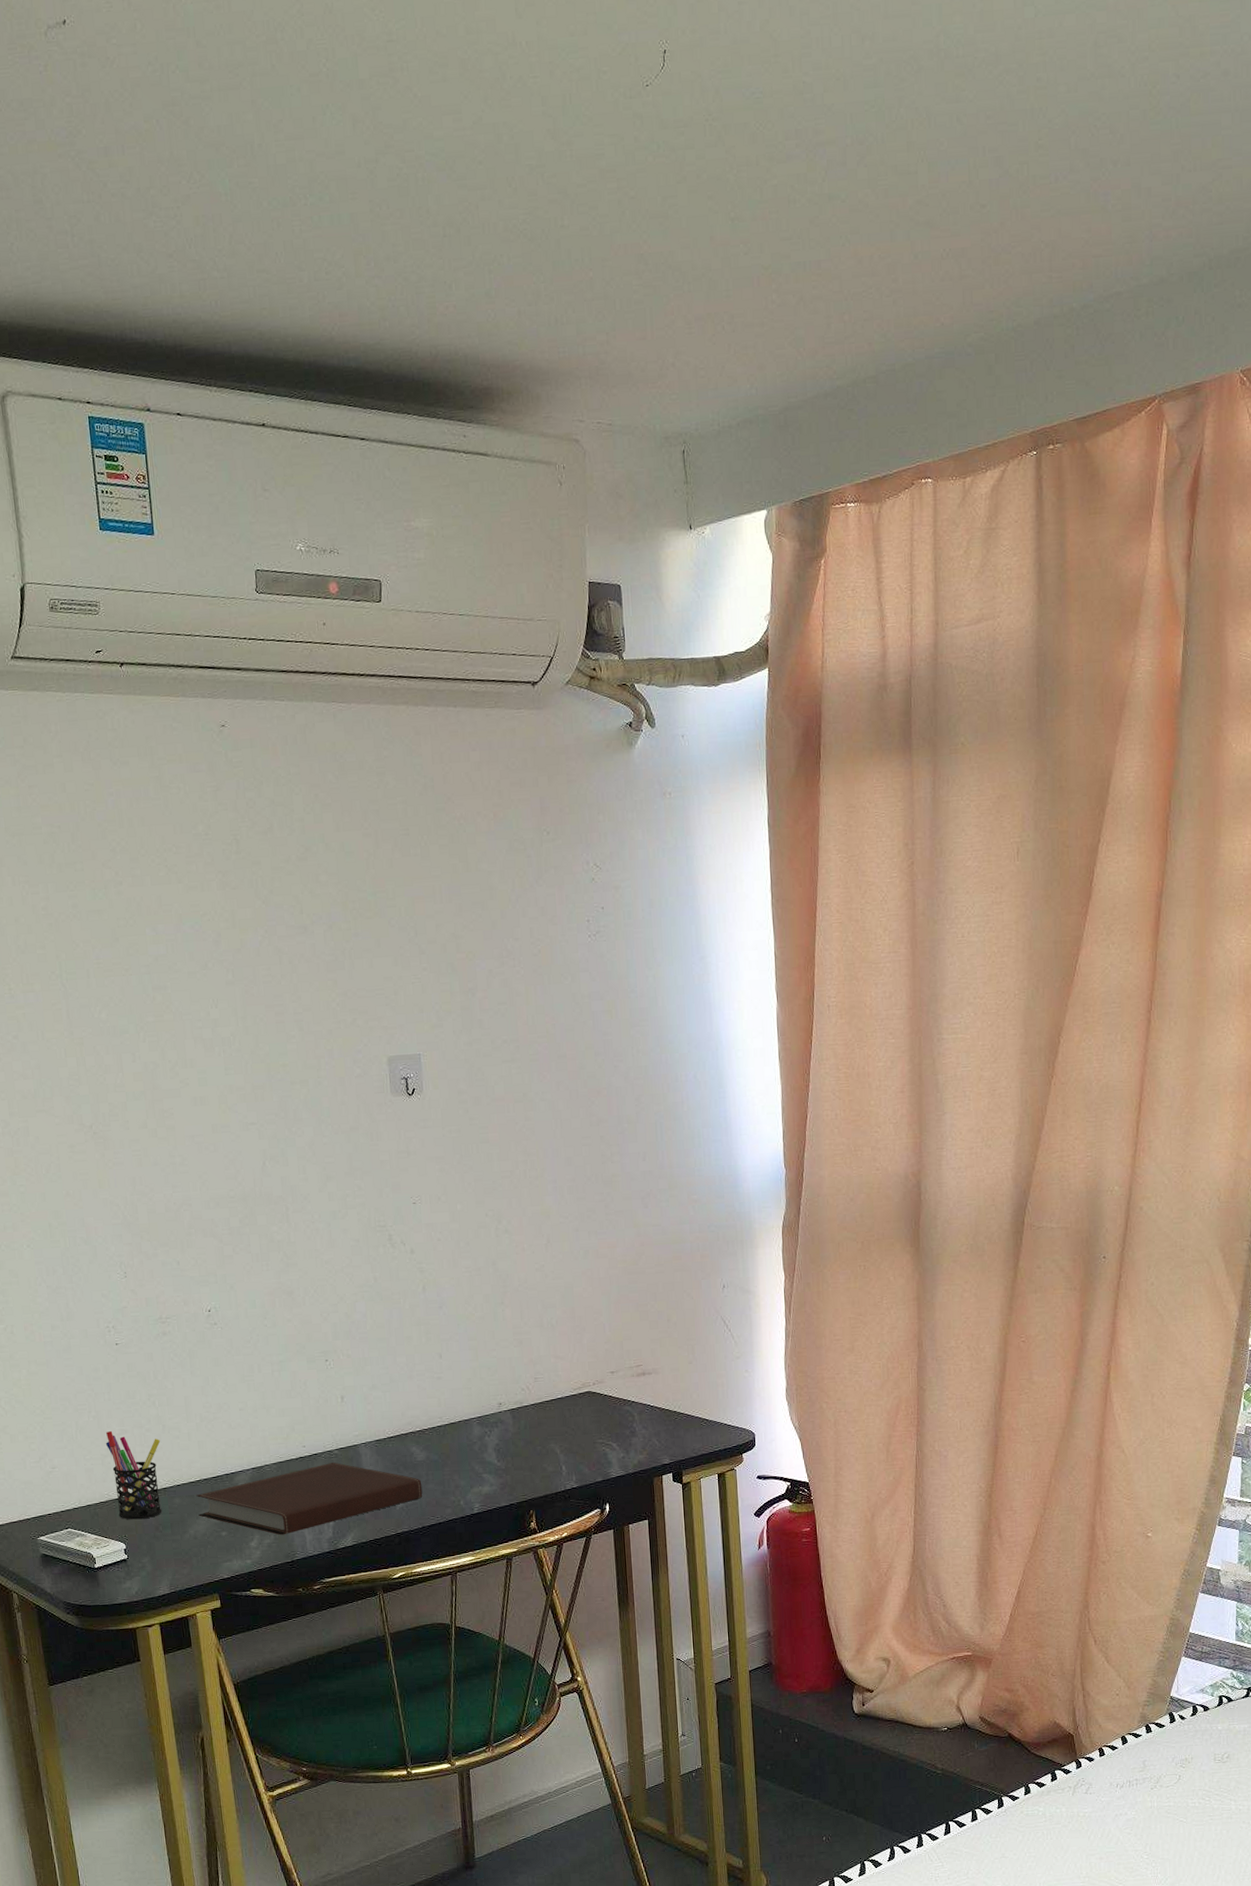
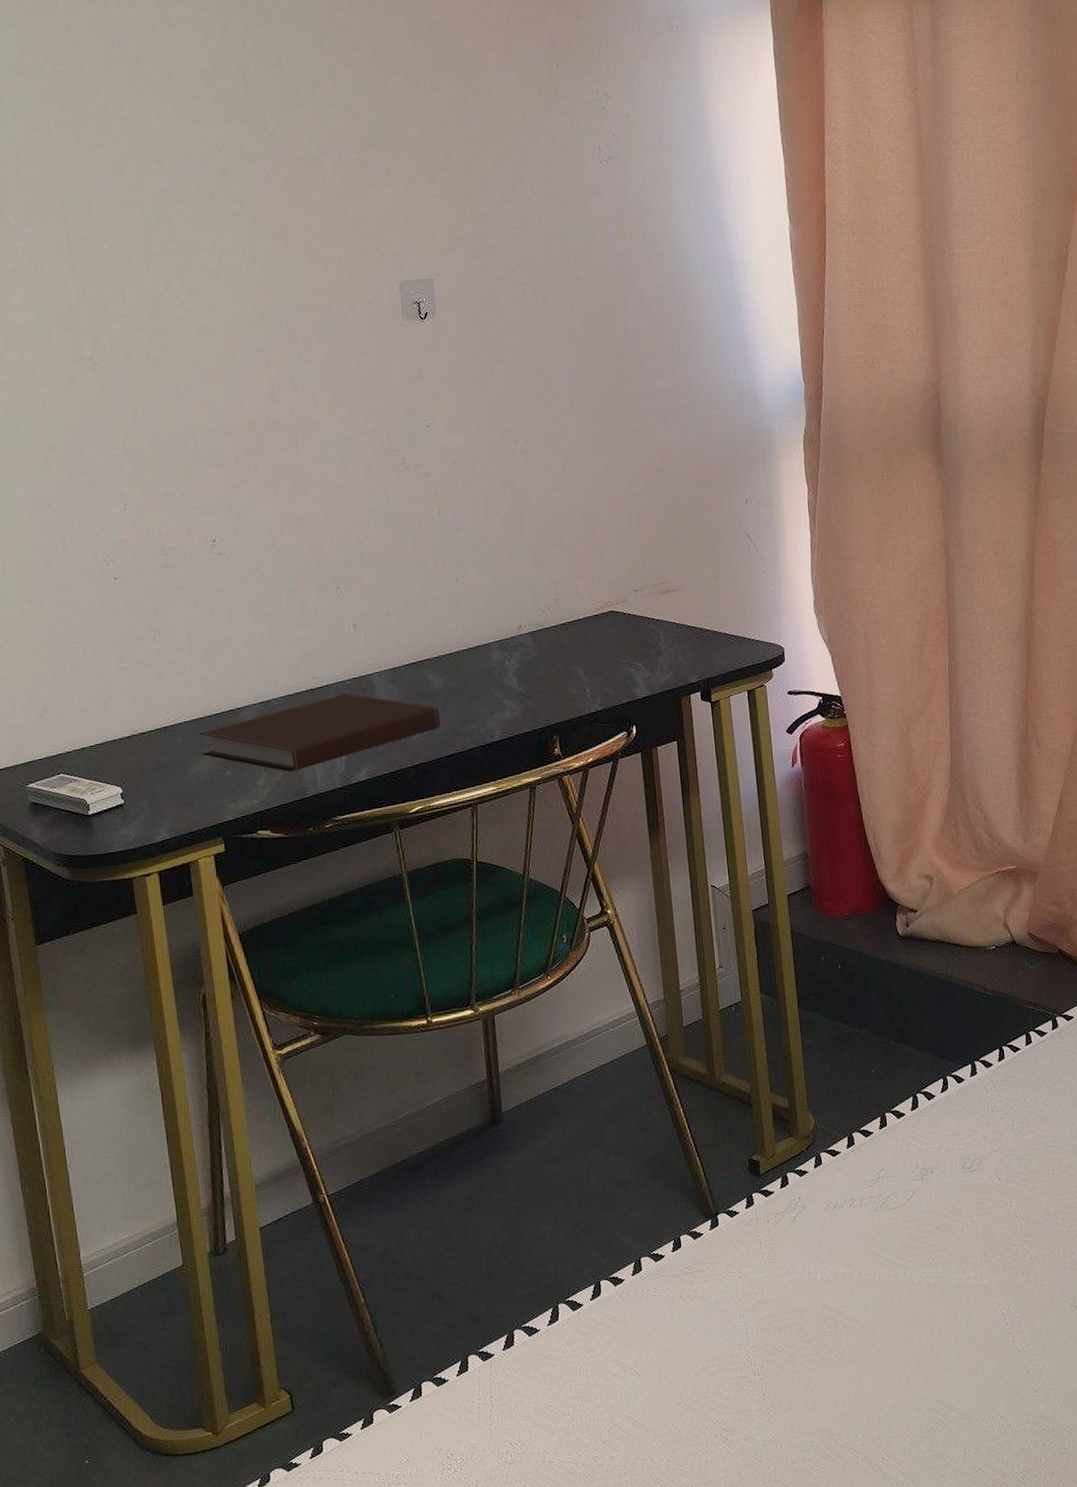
pen holder: present [105,1430,162,1520] -> none [102,668,163,762]

